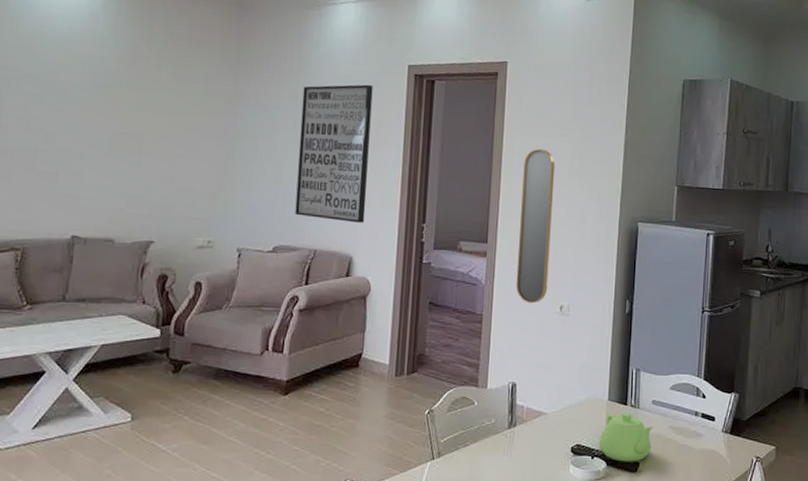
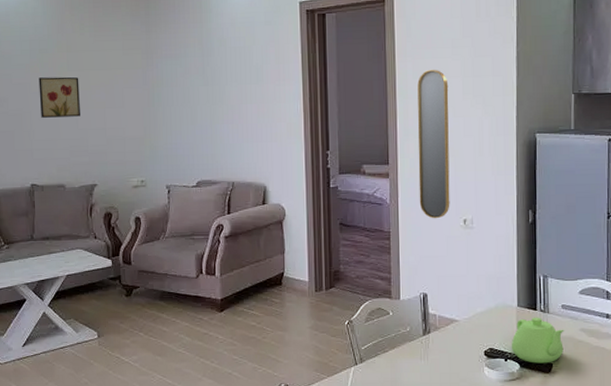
wall art: none [95,115,148,163] -> present [38,76,80,118]
wall art: present [295,84,373,223] -> none [207,24,274,155]

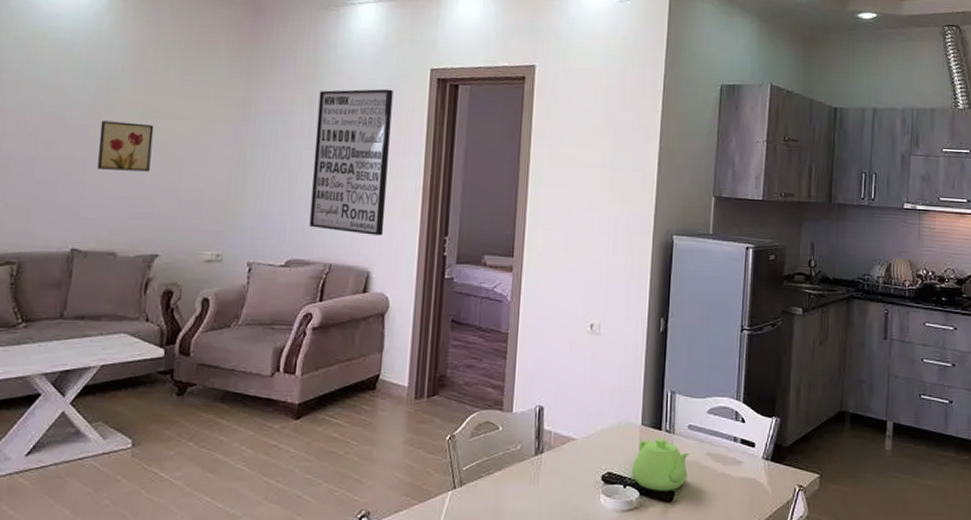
wall art: none [207,24,274,155] -> present [309,89,394,236]
home mirror: present [417,69,450,219] -> none [543,156,586,322]

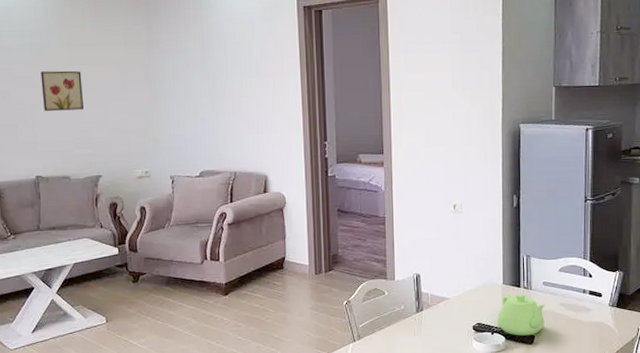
wall art: present [309,89,394,236] -> none [207,20,274,146]

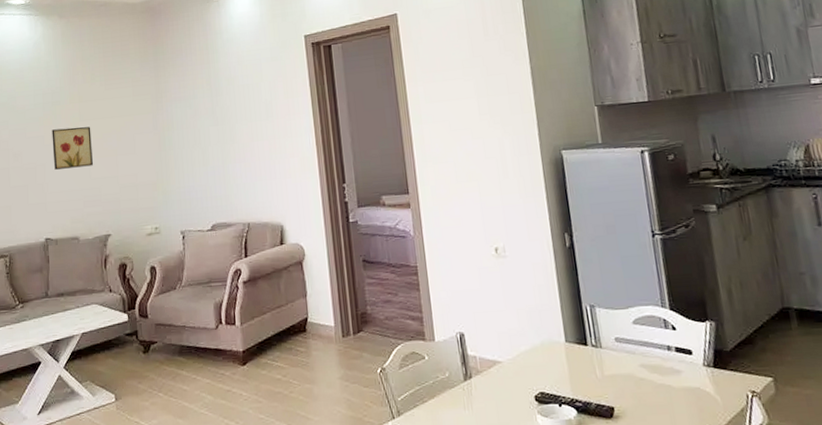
teapot: present [497,293,545,336] -> none [563,353,625,408]

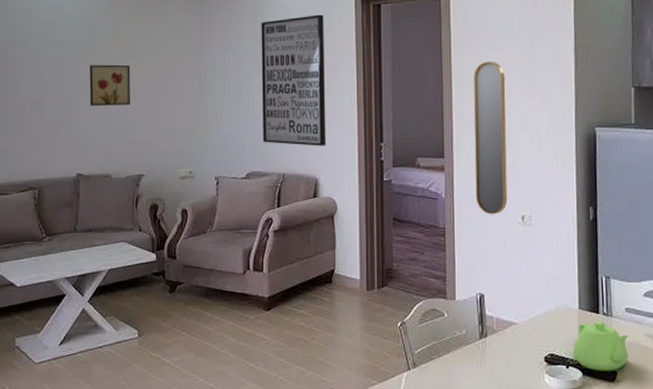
wall art: none [215,60,289,193] -> present [261,14,326,146]
home mirror: none [430,91,479,250] -> present [474,60,508,215]
teapot: none [563,353,625,408] -> present [572,321,629,371]

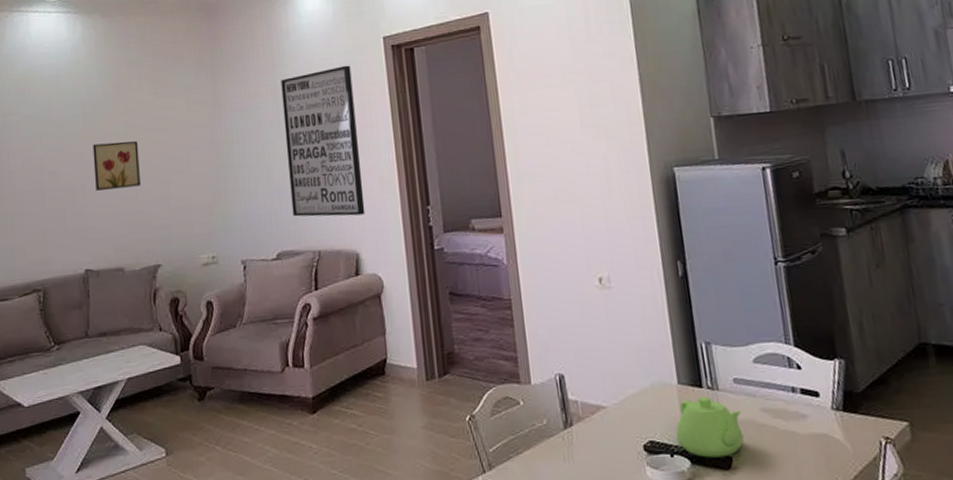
home mirror: present [474,60,508,215] -> none [526,100,581,280]

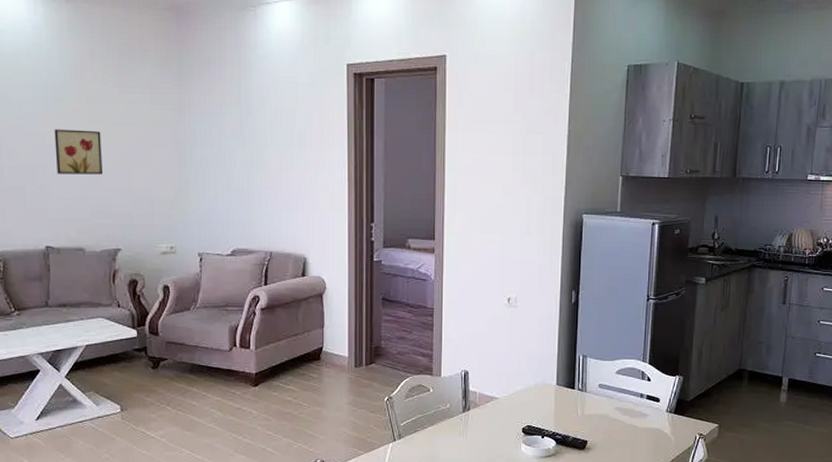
wall art: present [281,65,366,217] -> none [246,86,316,225]
teapot: present [676,396,744,458] -> none [548,395,600,441]

